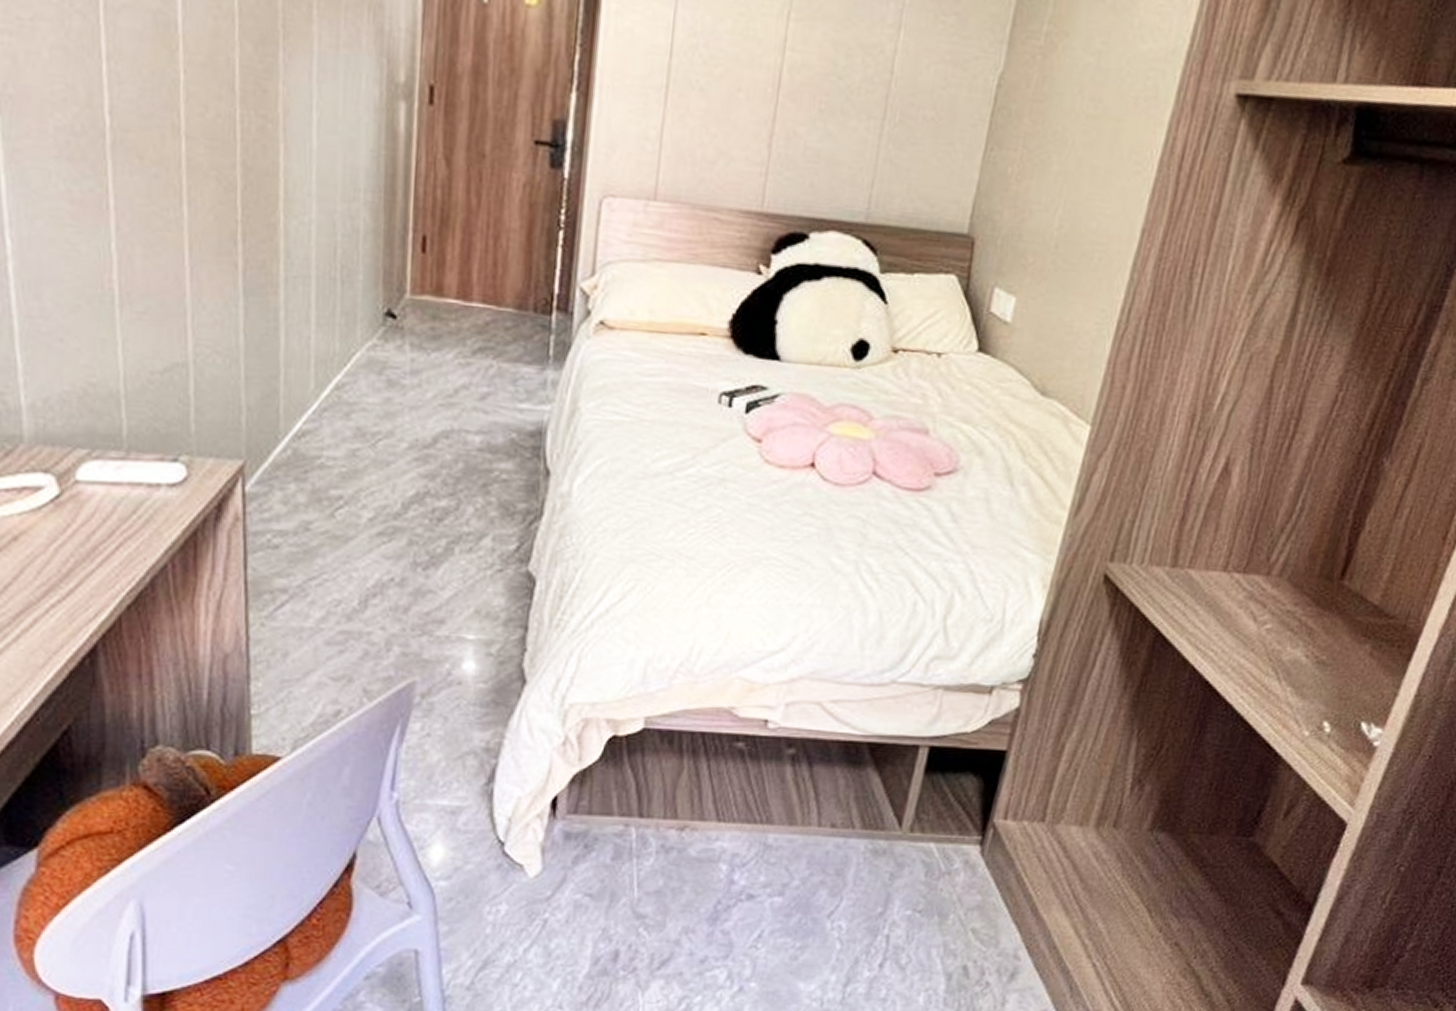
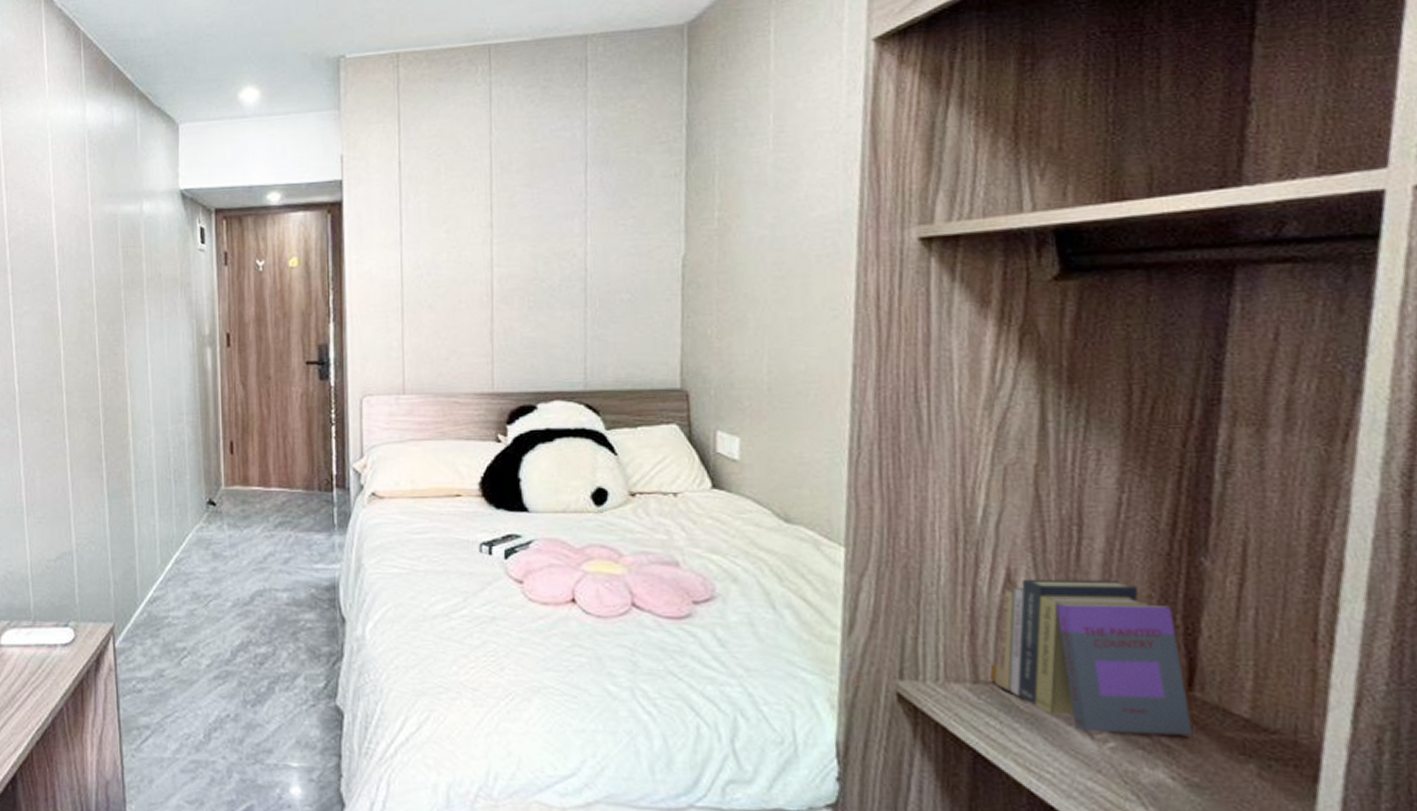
books: none [1187,468,1349,619] -> present [990,579,1194,736]

